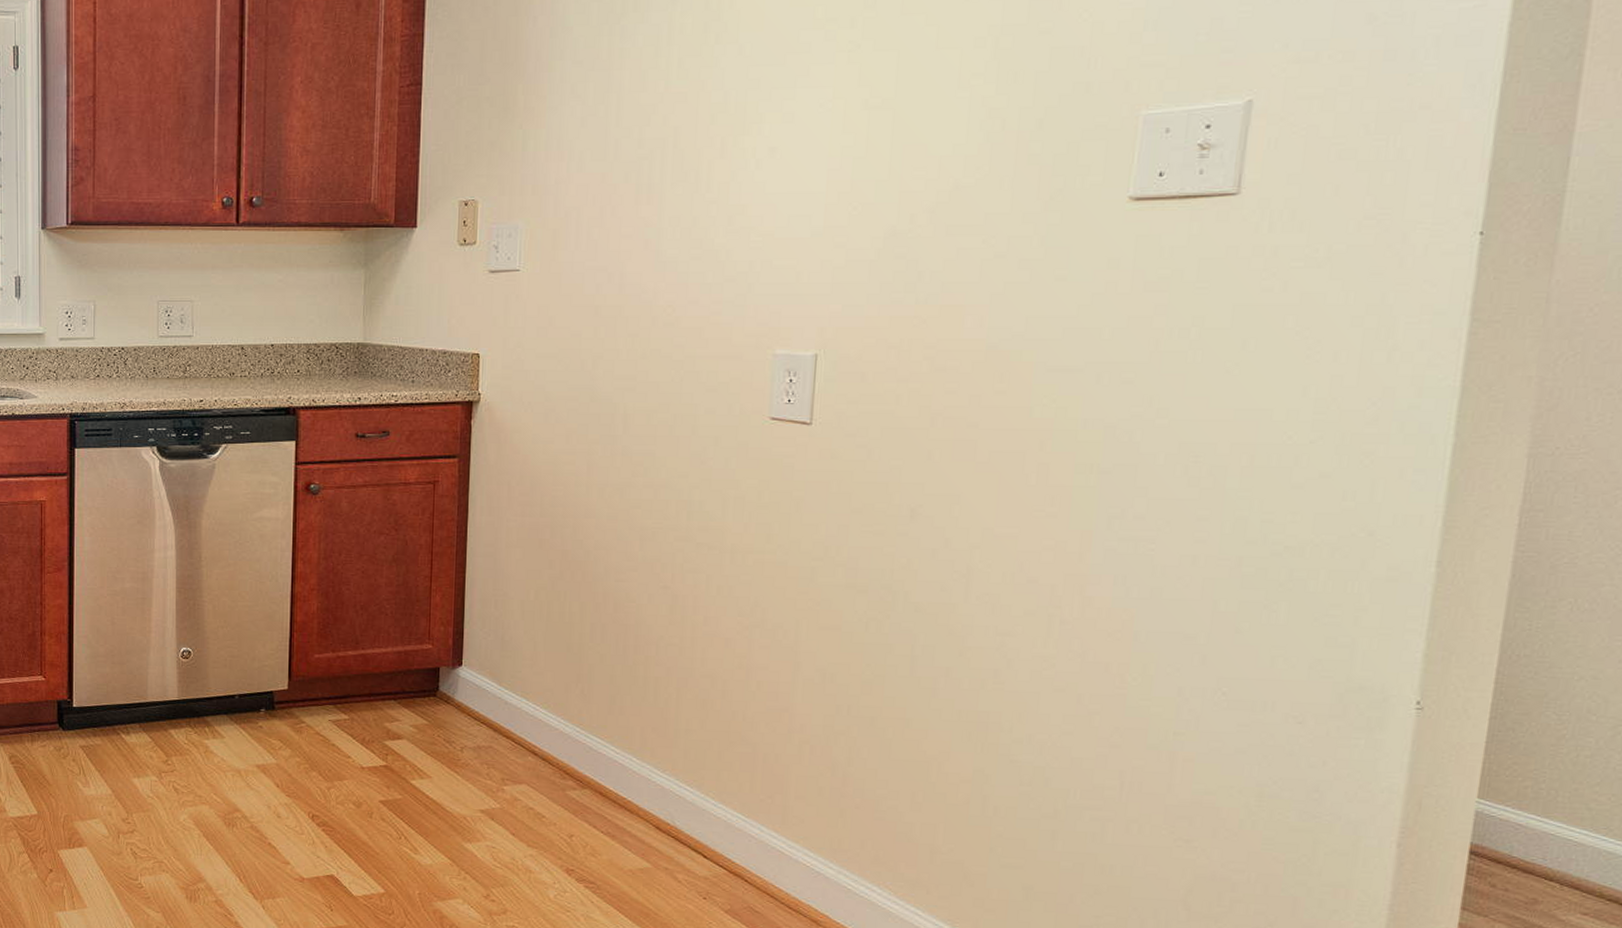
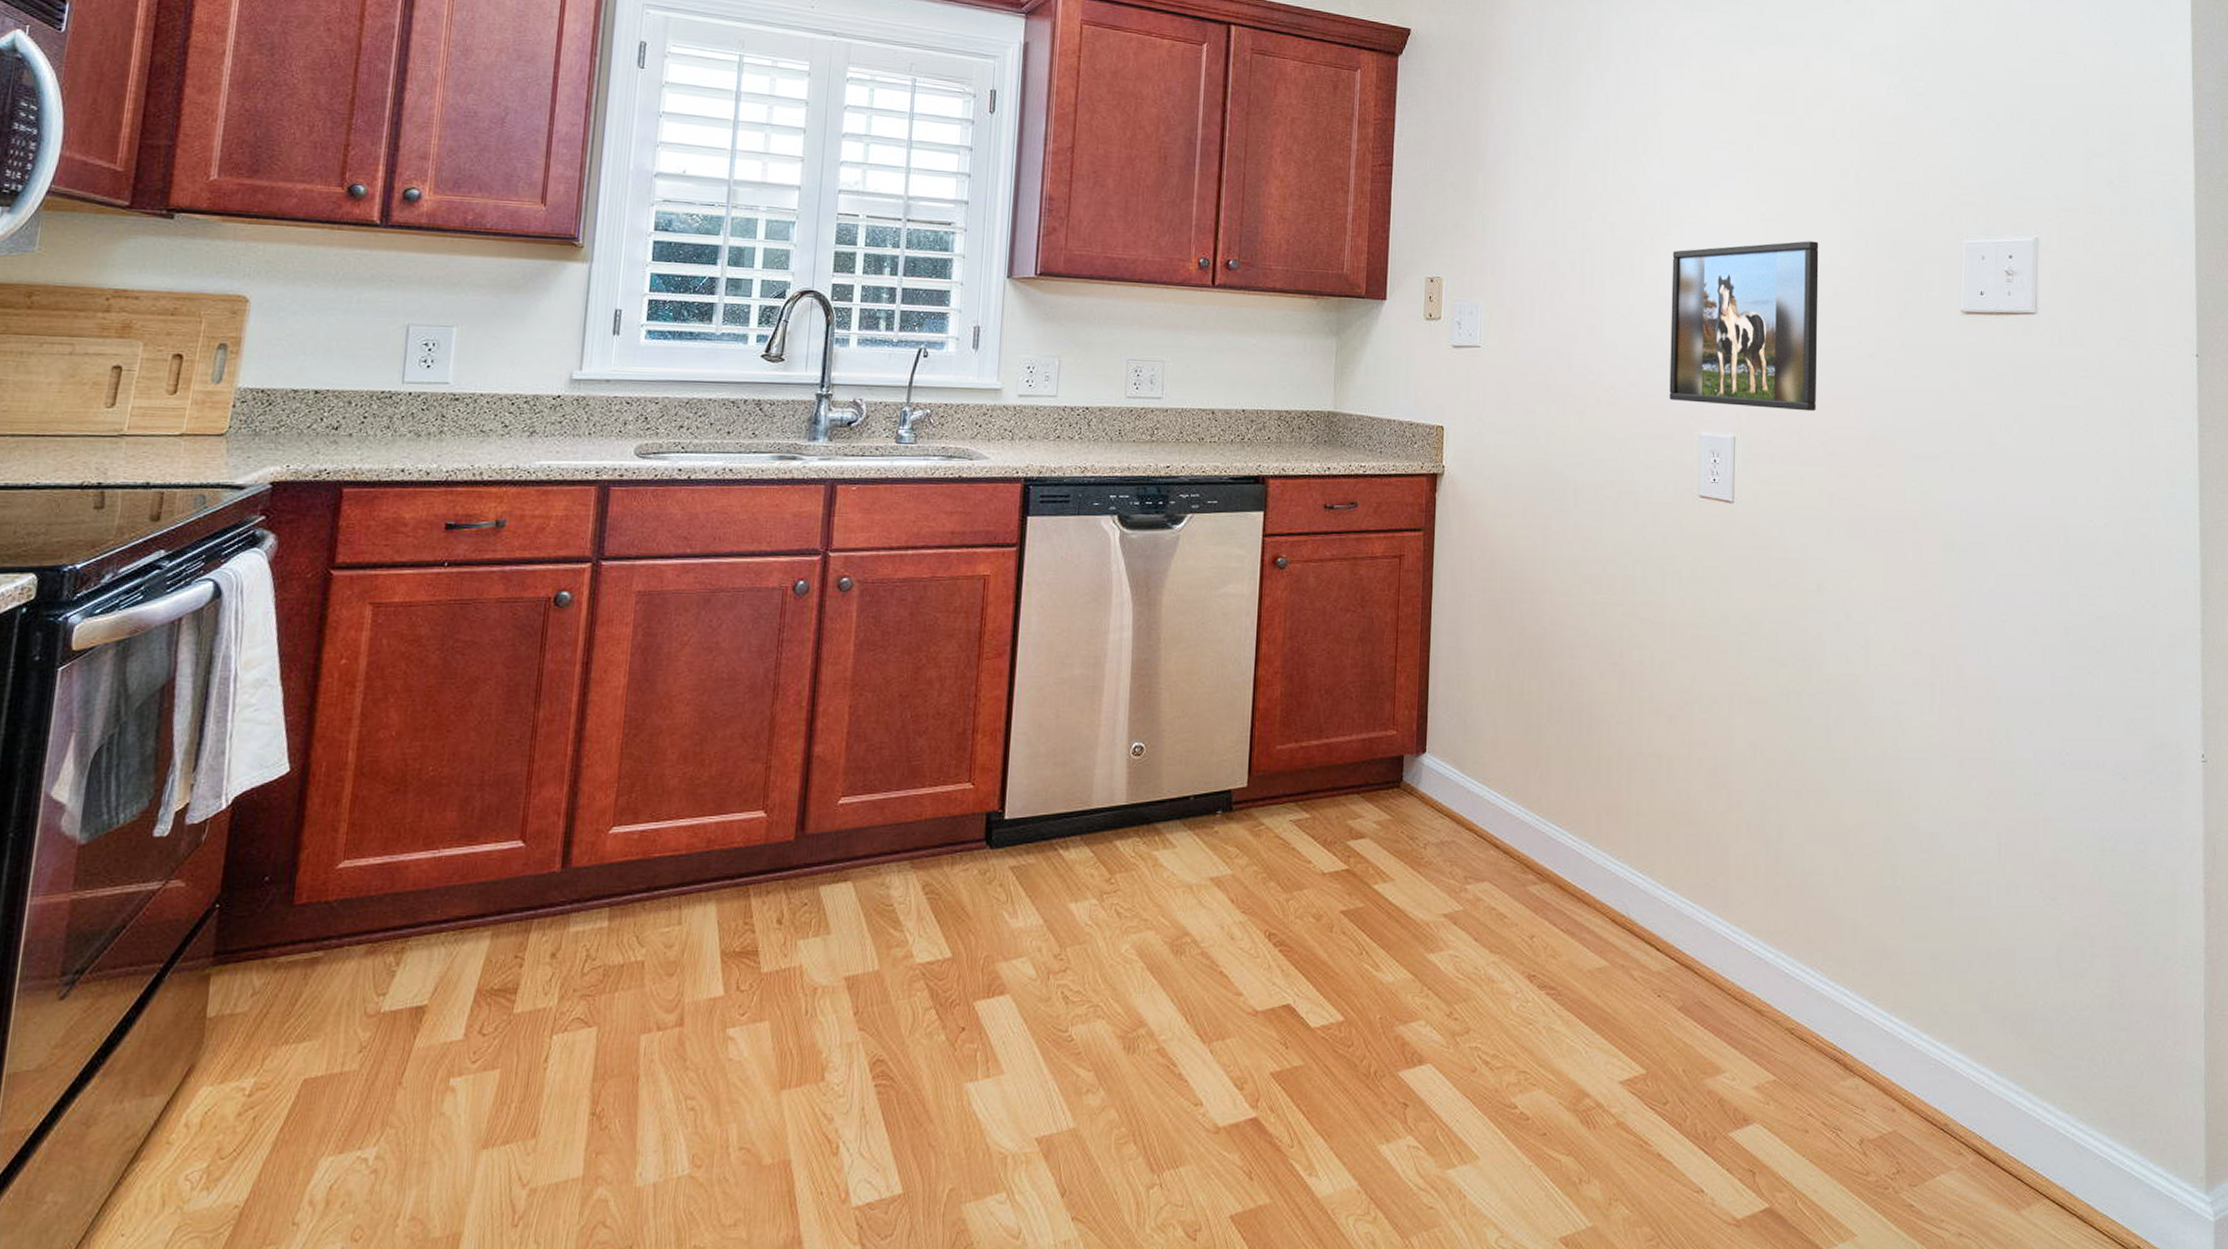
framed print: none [738,128,938,323] -> present [1669,241,1819,411]

